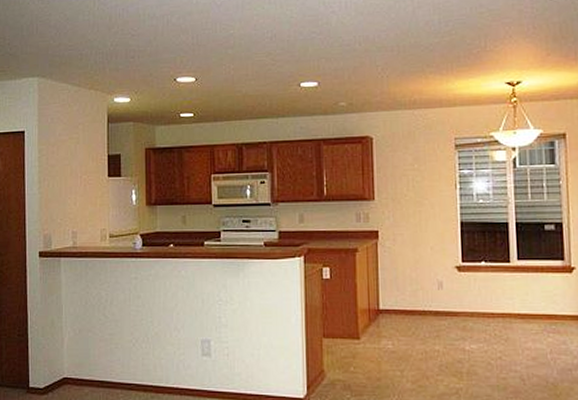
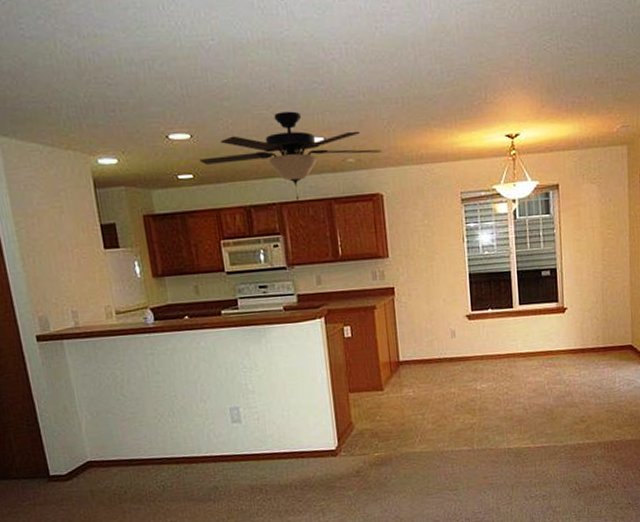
ceiling fan: none [201,58,375,153] -> present [200,111,382,214]

